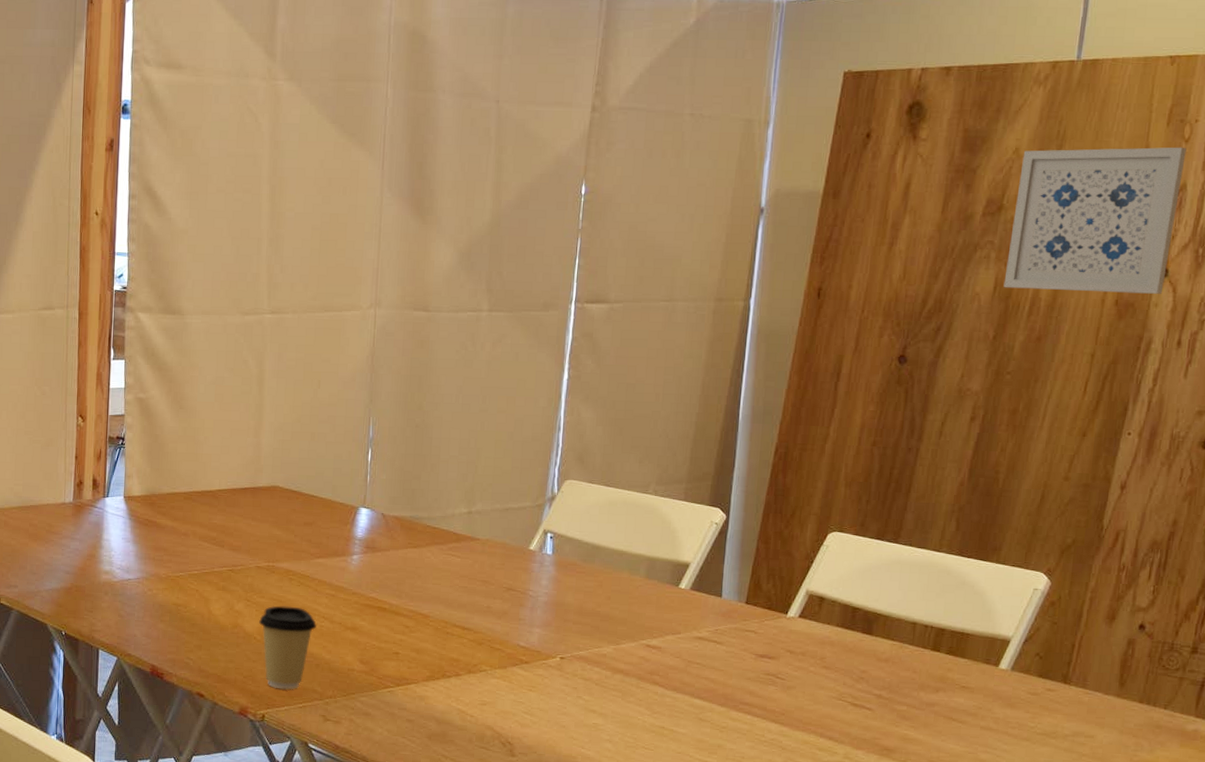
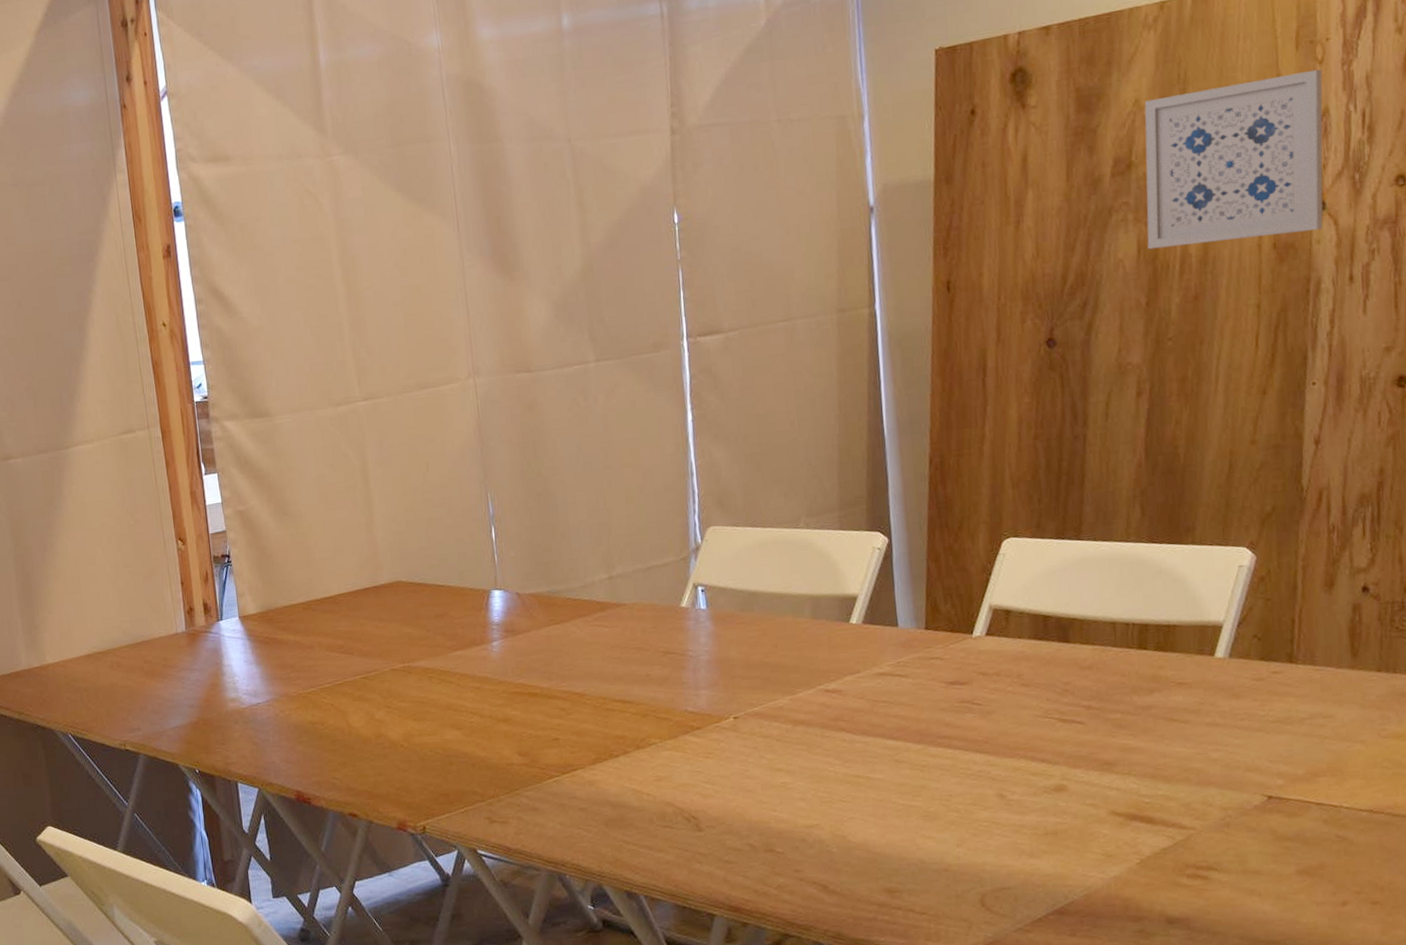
coffee cup: present [259,605,318,690] -> none [403,706,467,796]

